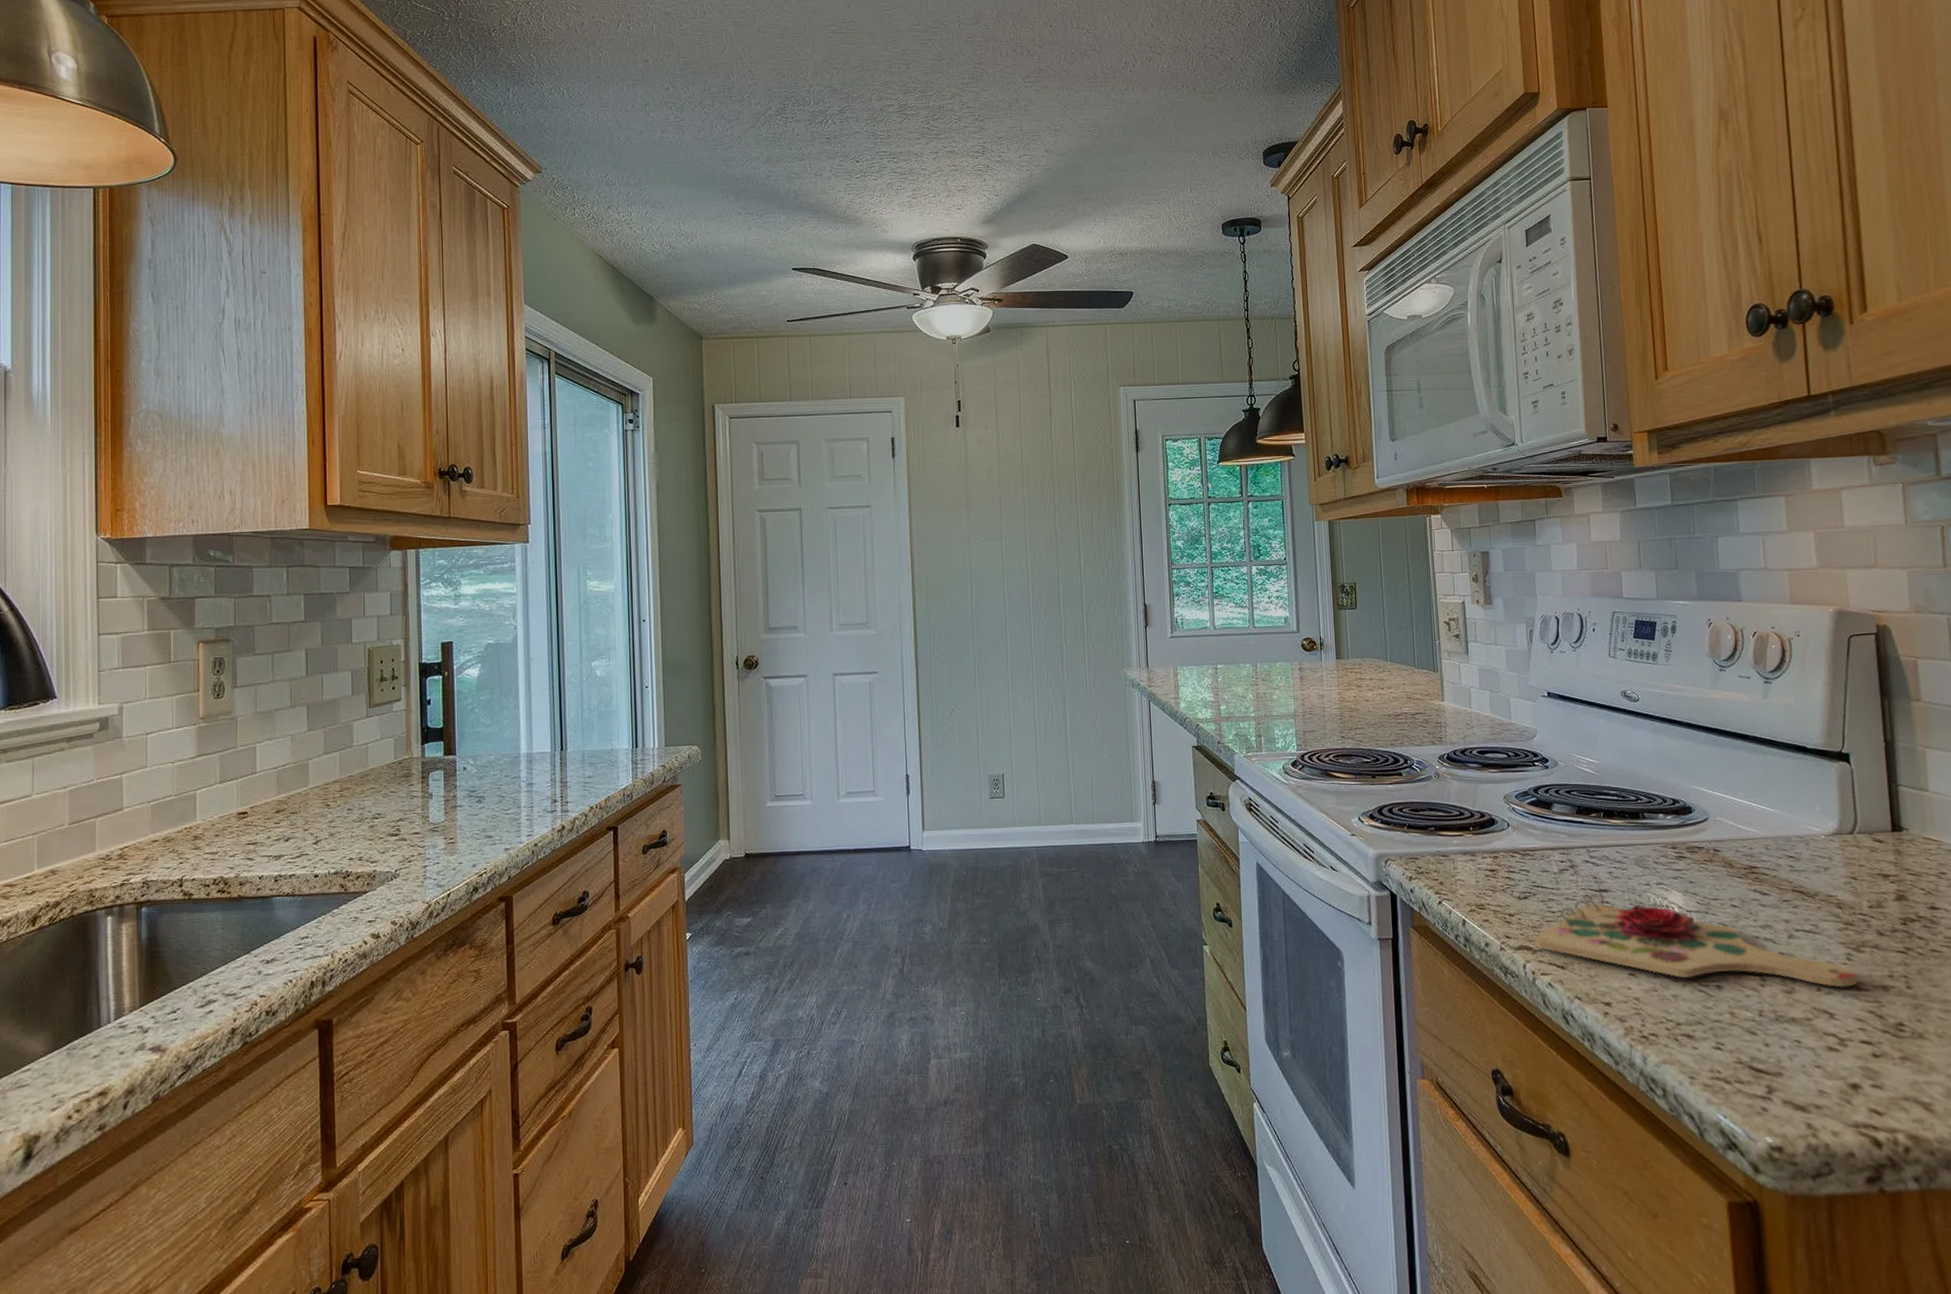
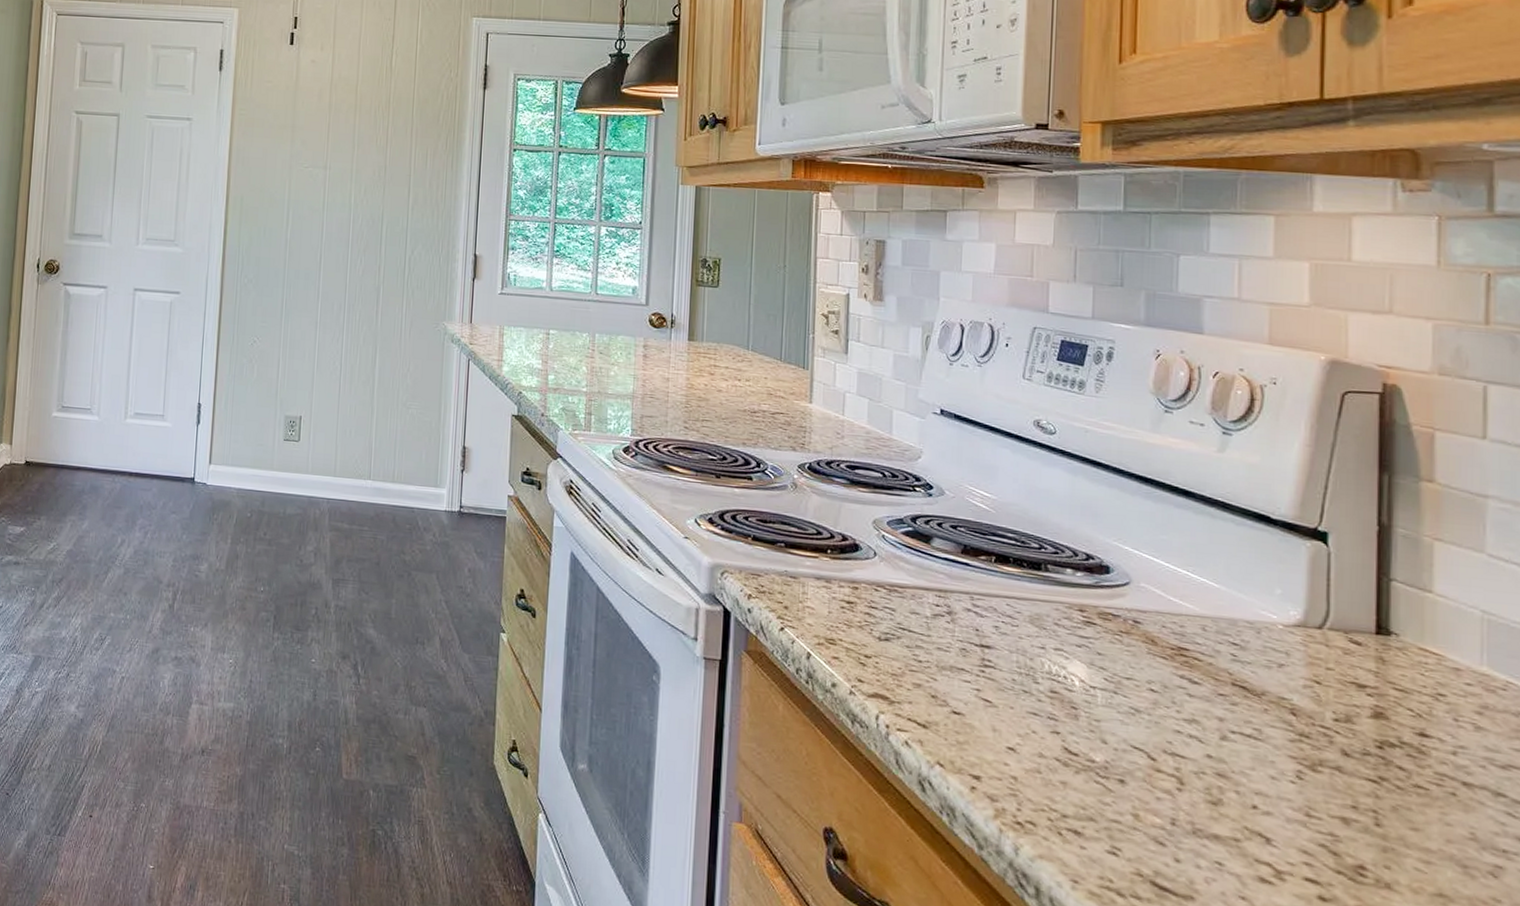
cutting board: present [1534,893,1858,988] -> none [892,648,1309,811]

